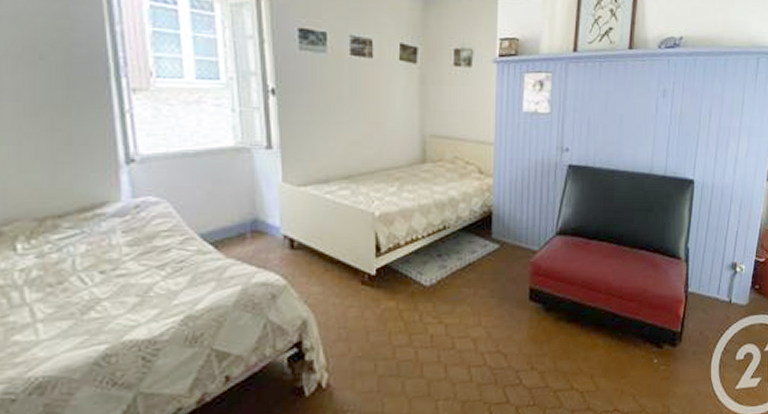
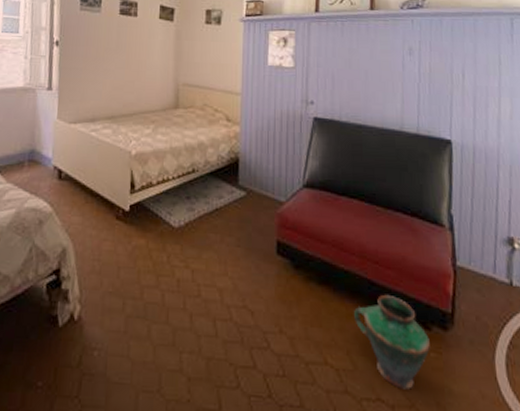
vase: none [599,324,661,399] -> present [354,295,430,390]

